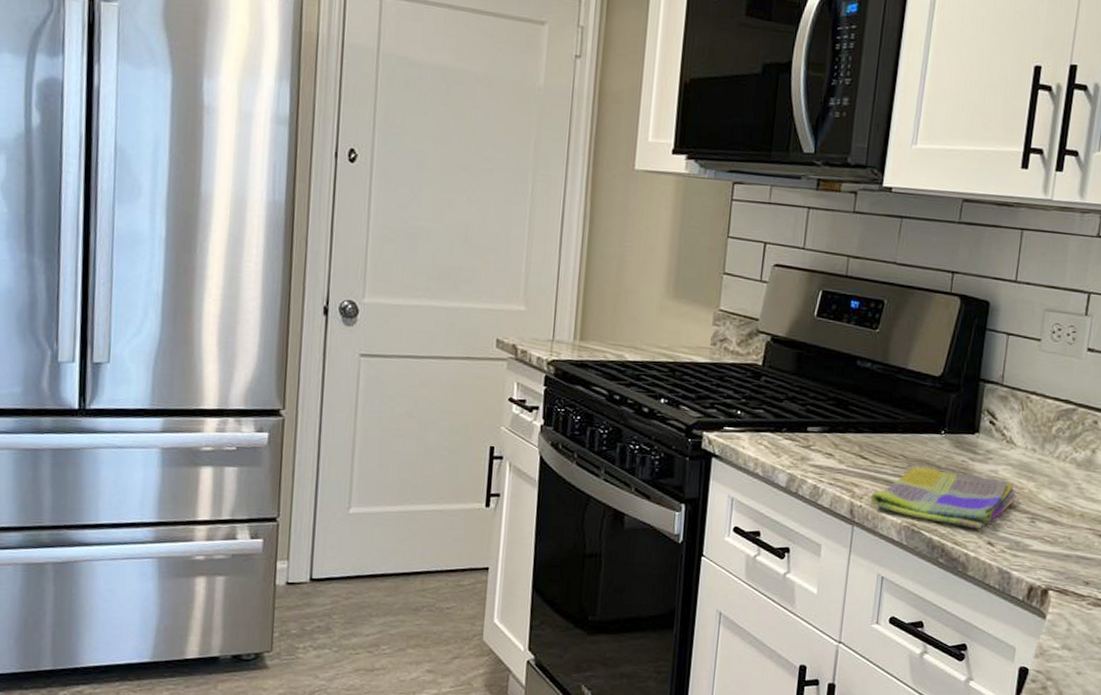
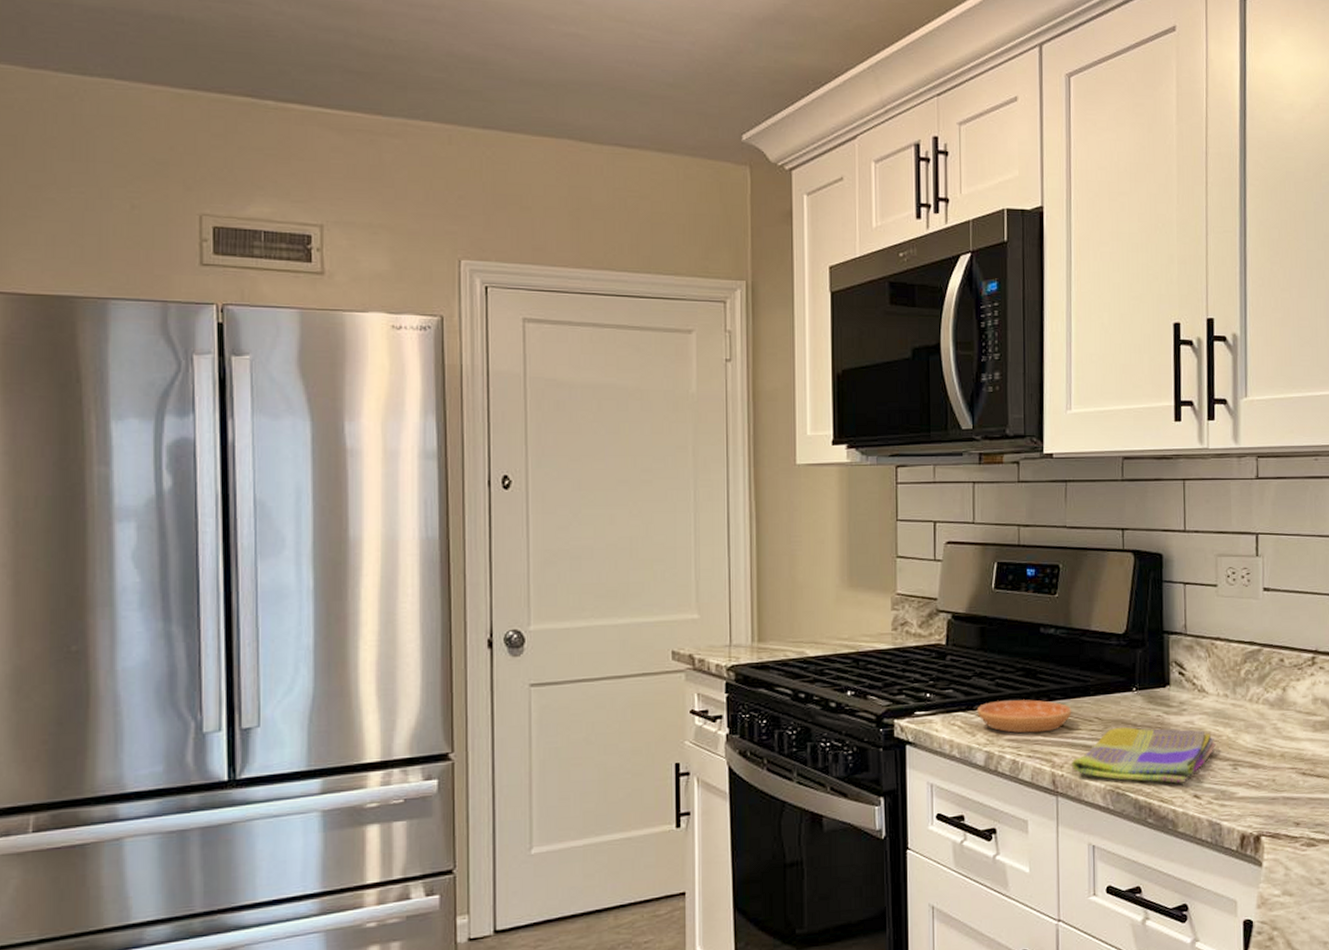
saucer: none [784,426,879,463] -> present [977,699,1072,733]

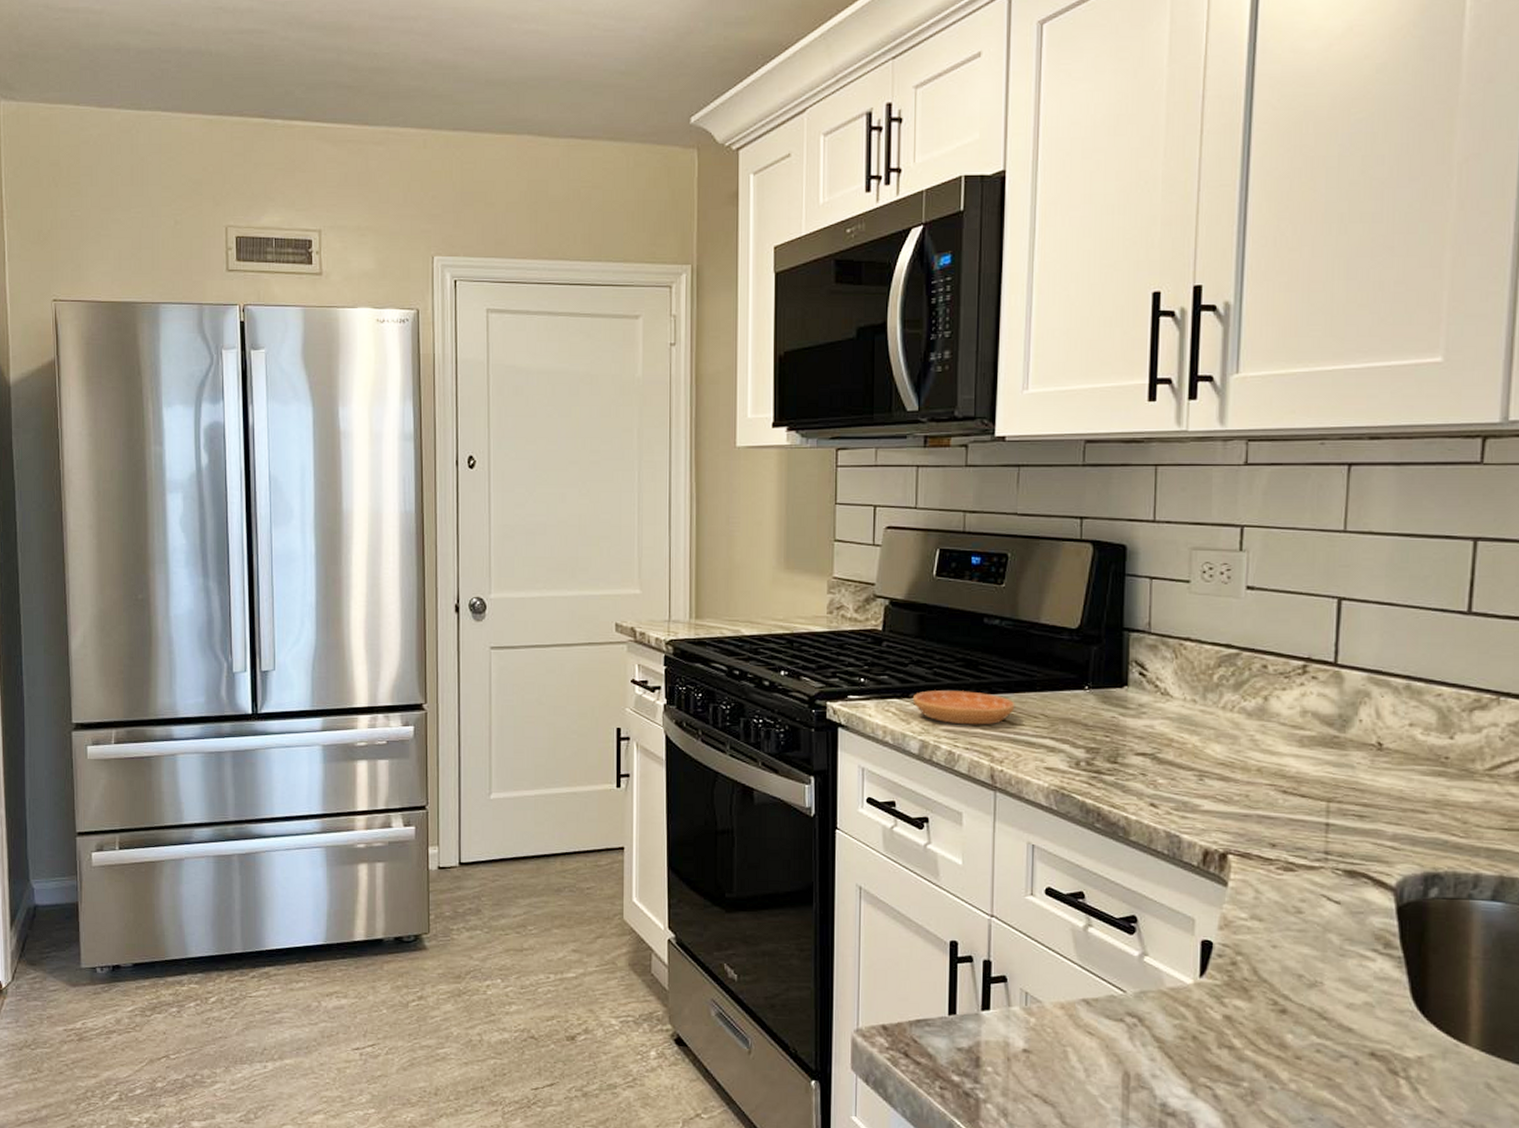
dish towel: present [1071,727,1216,784] -> none [1011,727,1179,790]

